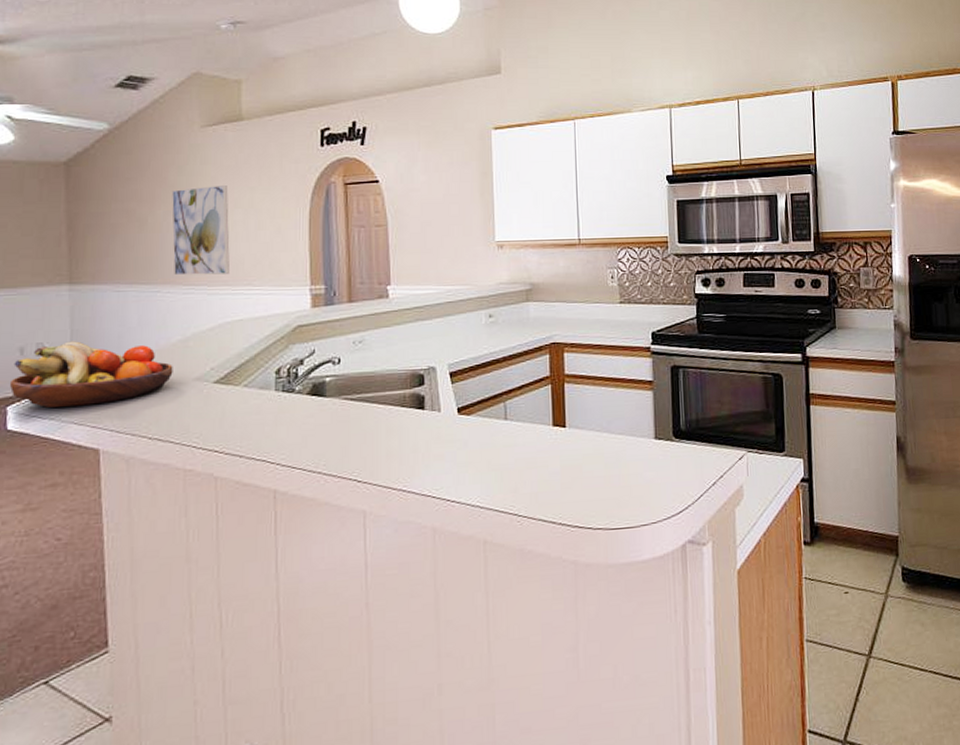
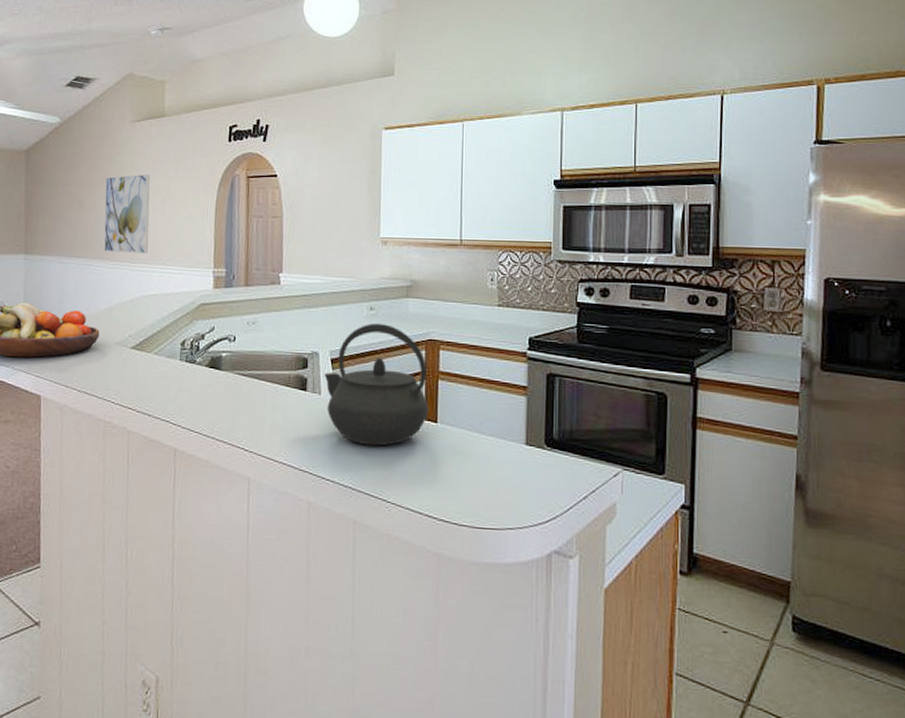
kettle: none [443,331,556,460] -> present [324,323,428,446]

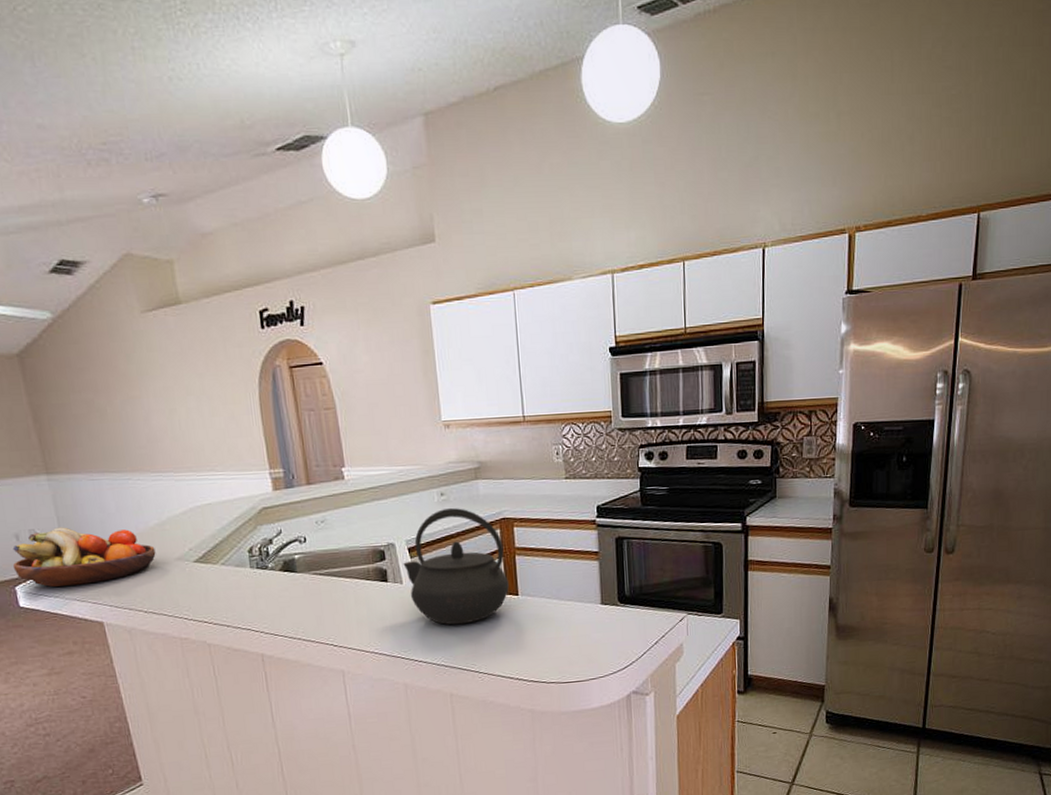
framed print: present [104,174,150,253] -> none [125,373,192,463]

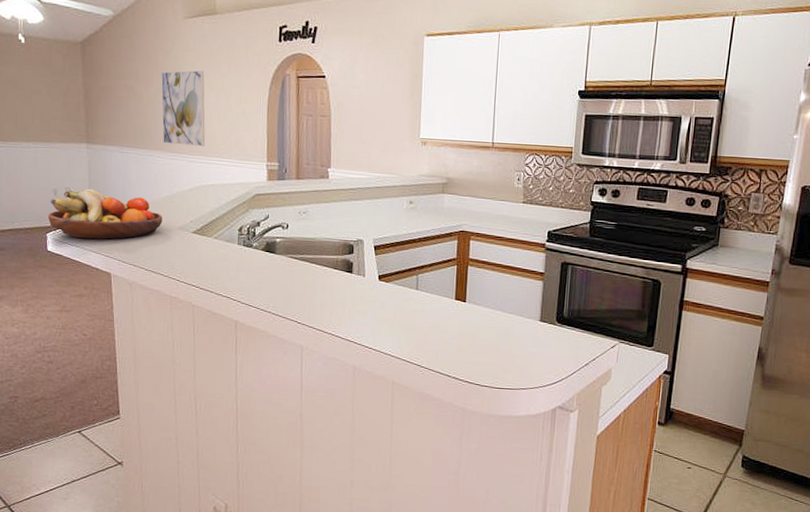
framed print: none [125,373,192,463] -> present [161,70,205,146]
kettle: present [403,508,509,625] -> none [368,216,459,321]

